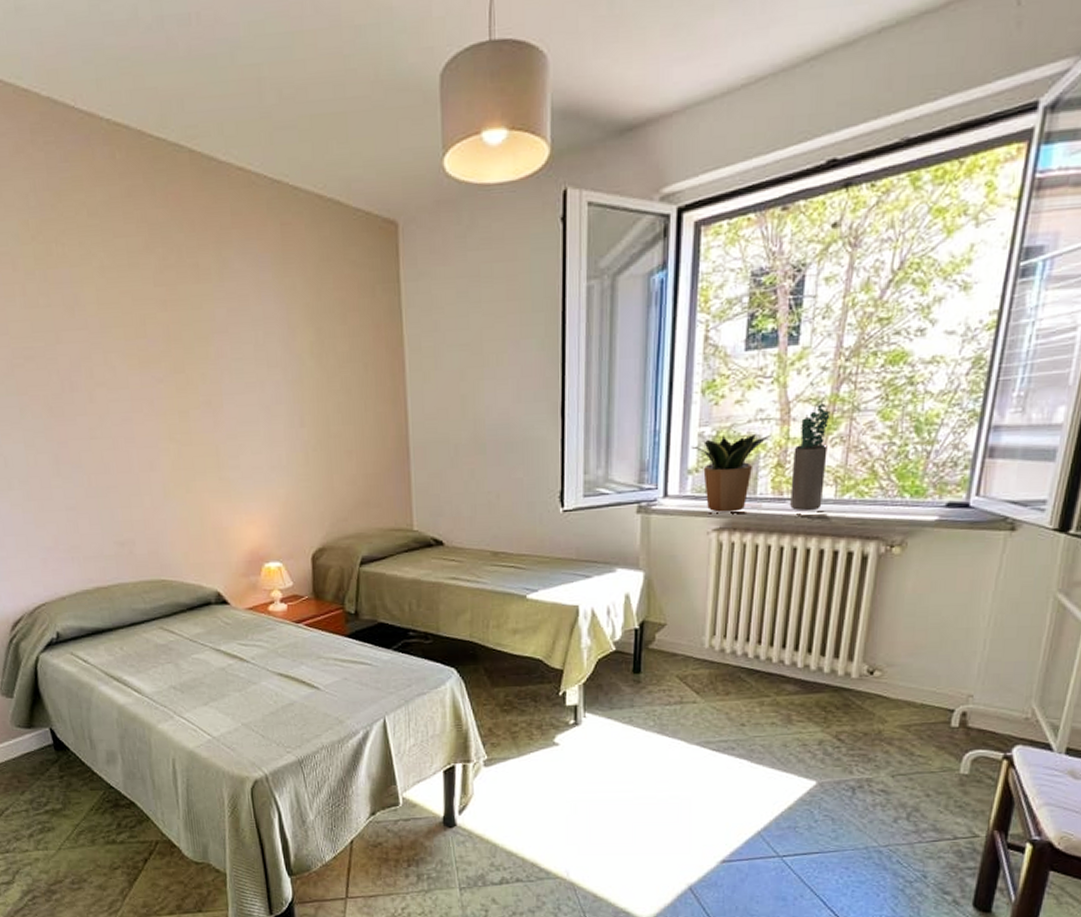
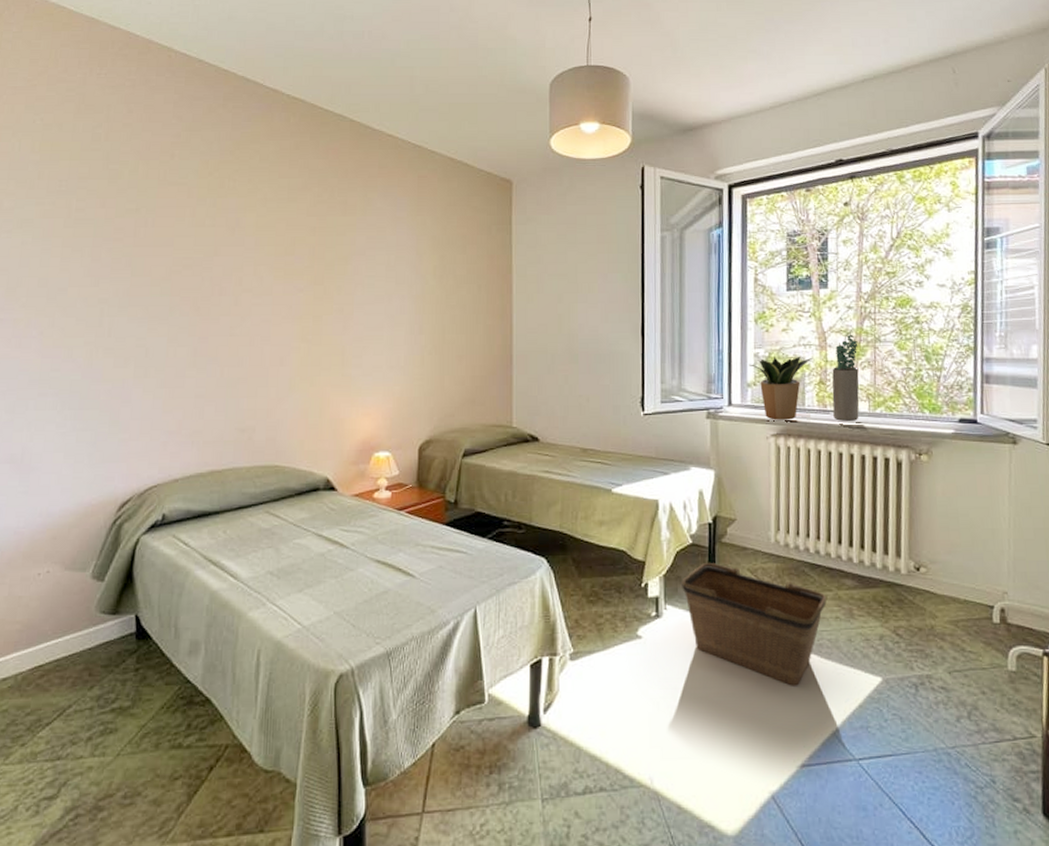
bicycle basket: none [603,669,763,790] -> present [682,562,827,686]

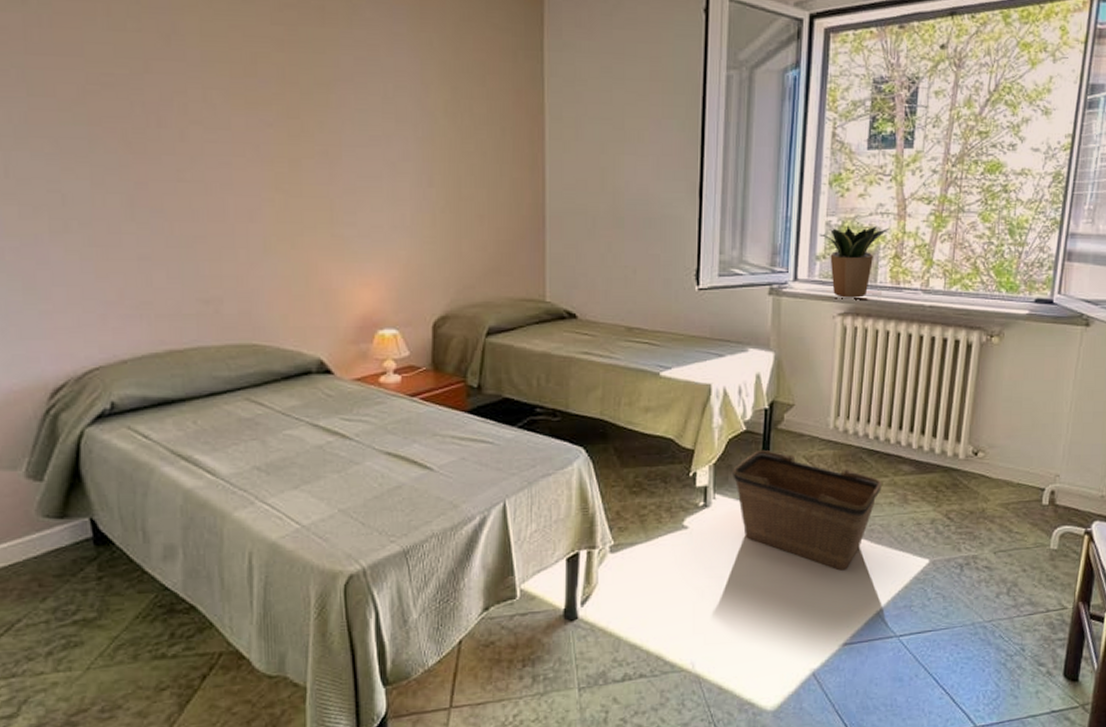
vase: present [832,331,860,422] -> none [906,199,940,301]

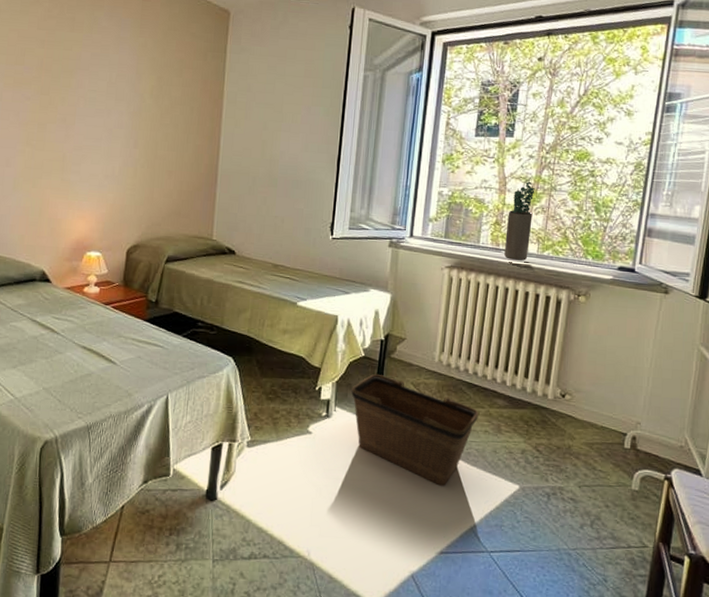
potted plant: present [819,225,890,298] -> none [432,195,492,255]
vase: none [906,199,940,301] -> present [504,179,535,261]

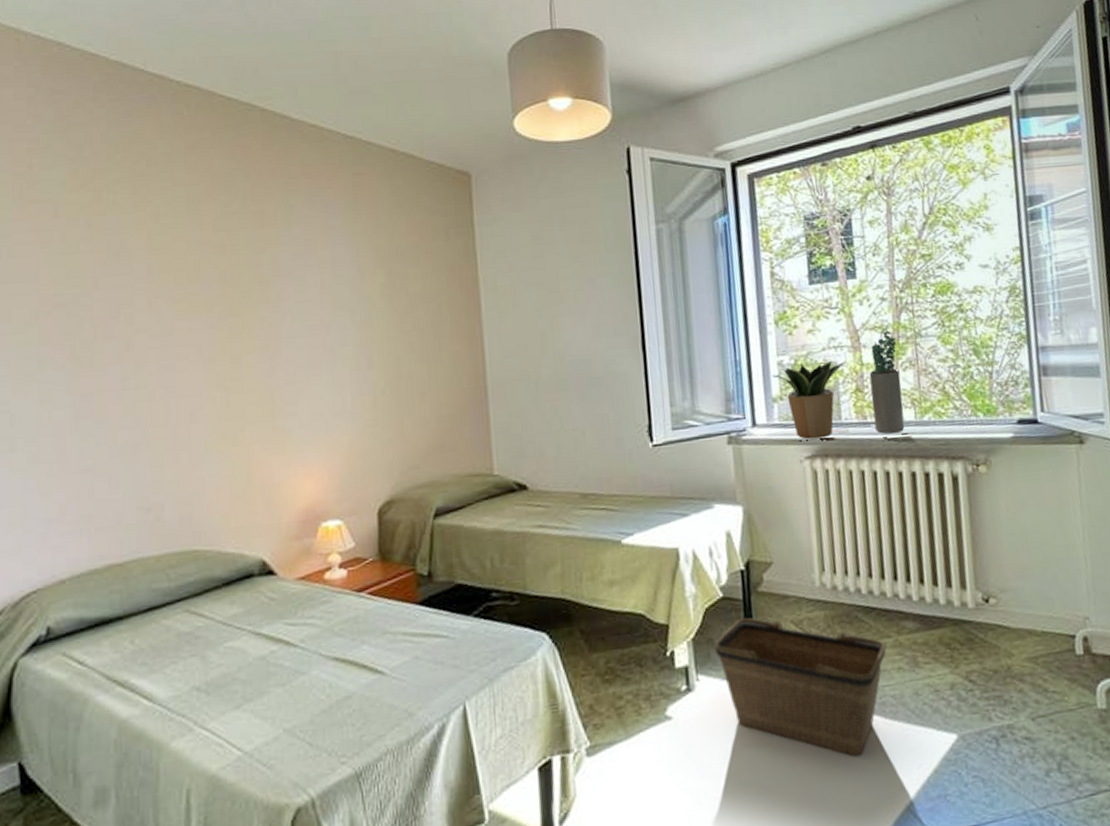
potted plant: none [432,195,492,255] -> present [772,360,847,440]

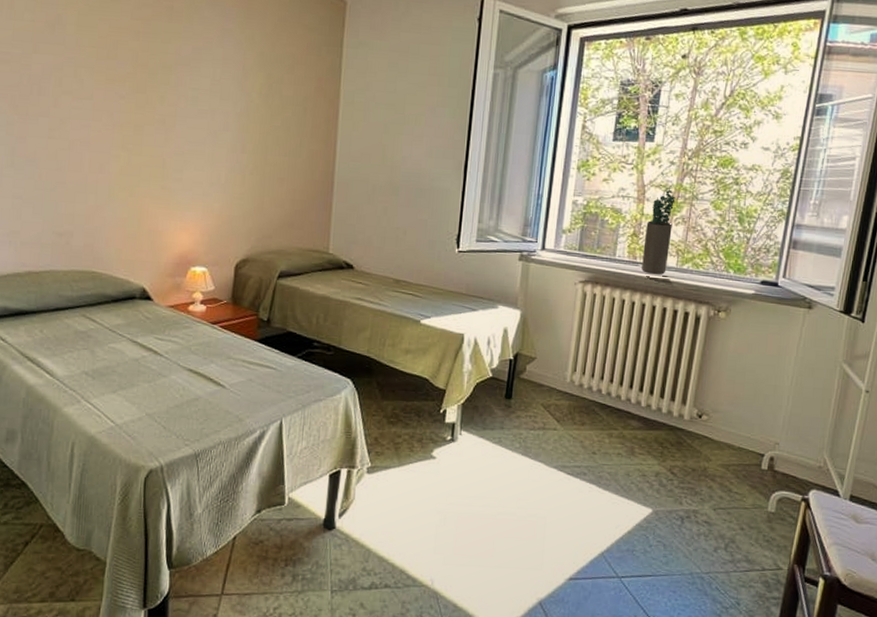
bicycle basket: present [714,617,887,757] -> none [478,395,612,511]
potted plant: present [772,360,847,440] -> none [566,205,630,269]

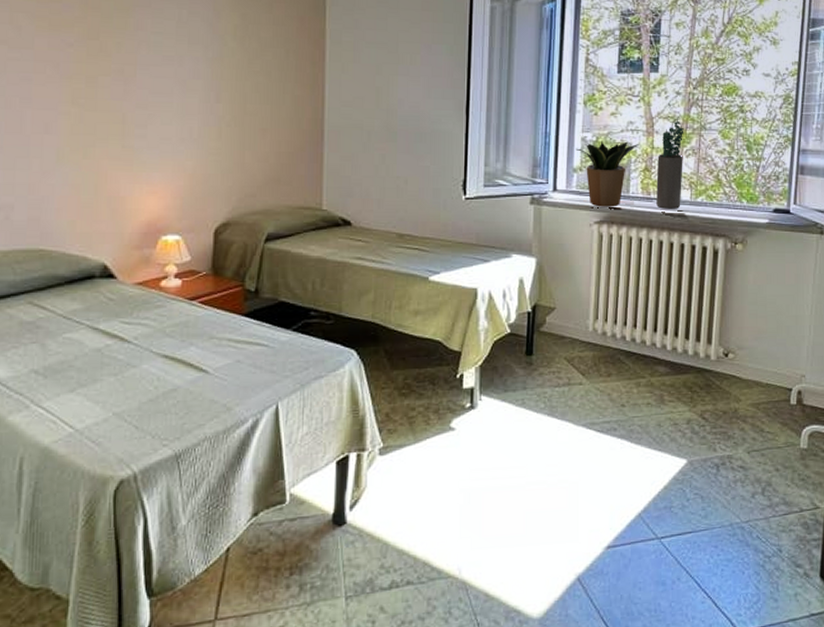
potted plant: none [566,205,630,269] -> present [576,141,640,207]

